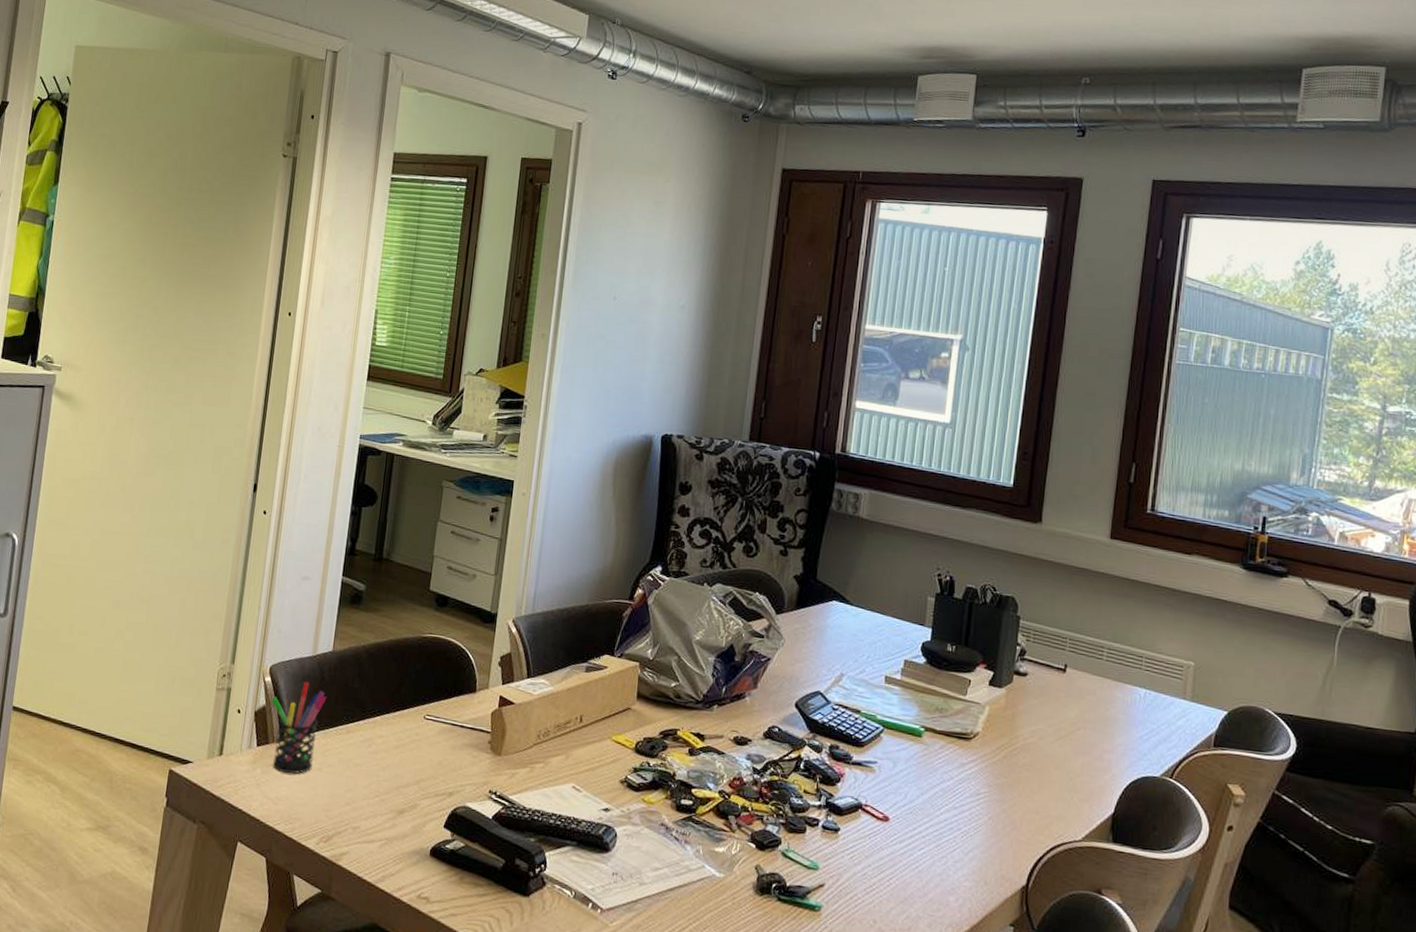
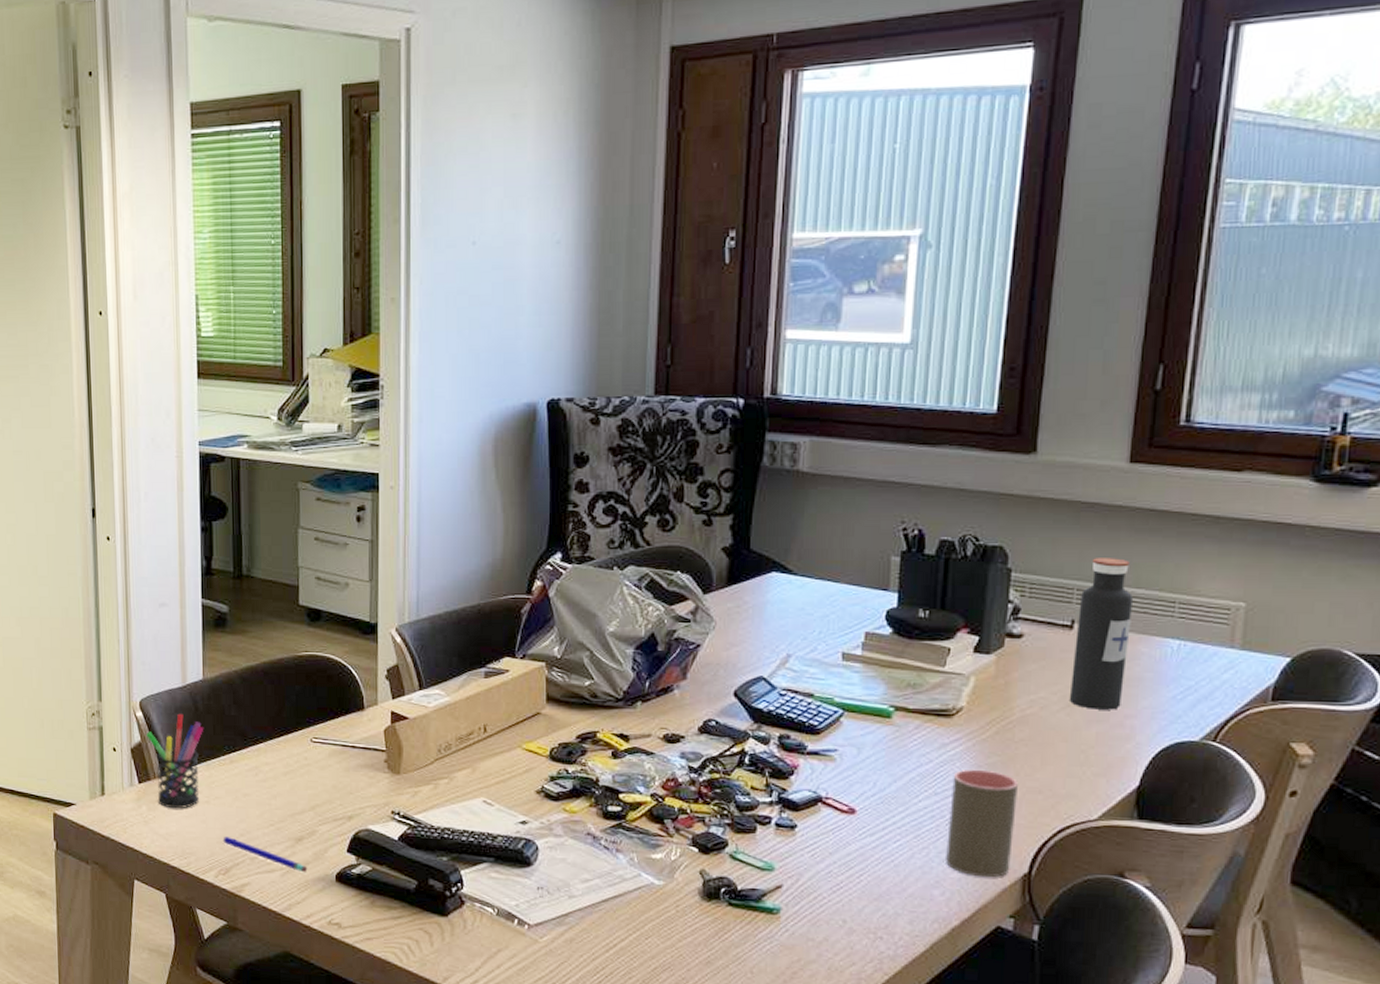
pen: none [329,804,405,846] -> present [222,837,308,873]
cup: none [960,787,1020,888] -> present [946,769,1018,878]
water bottle: none [1061,614,1112,745] -> present [1069,558,1134,710]

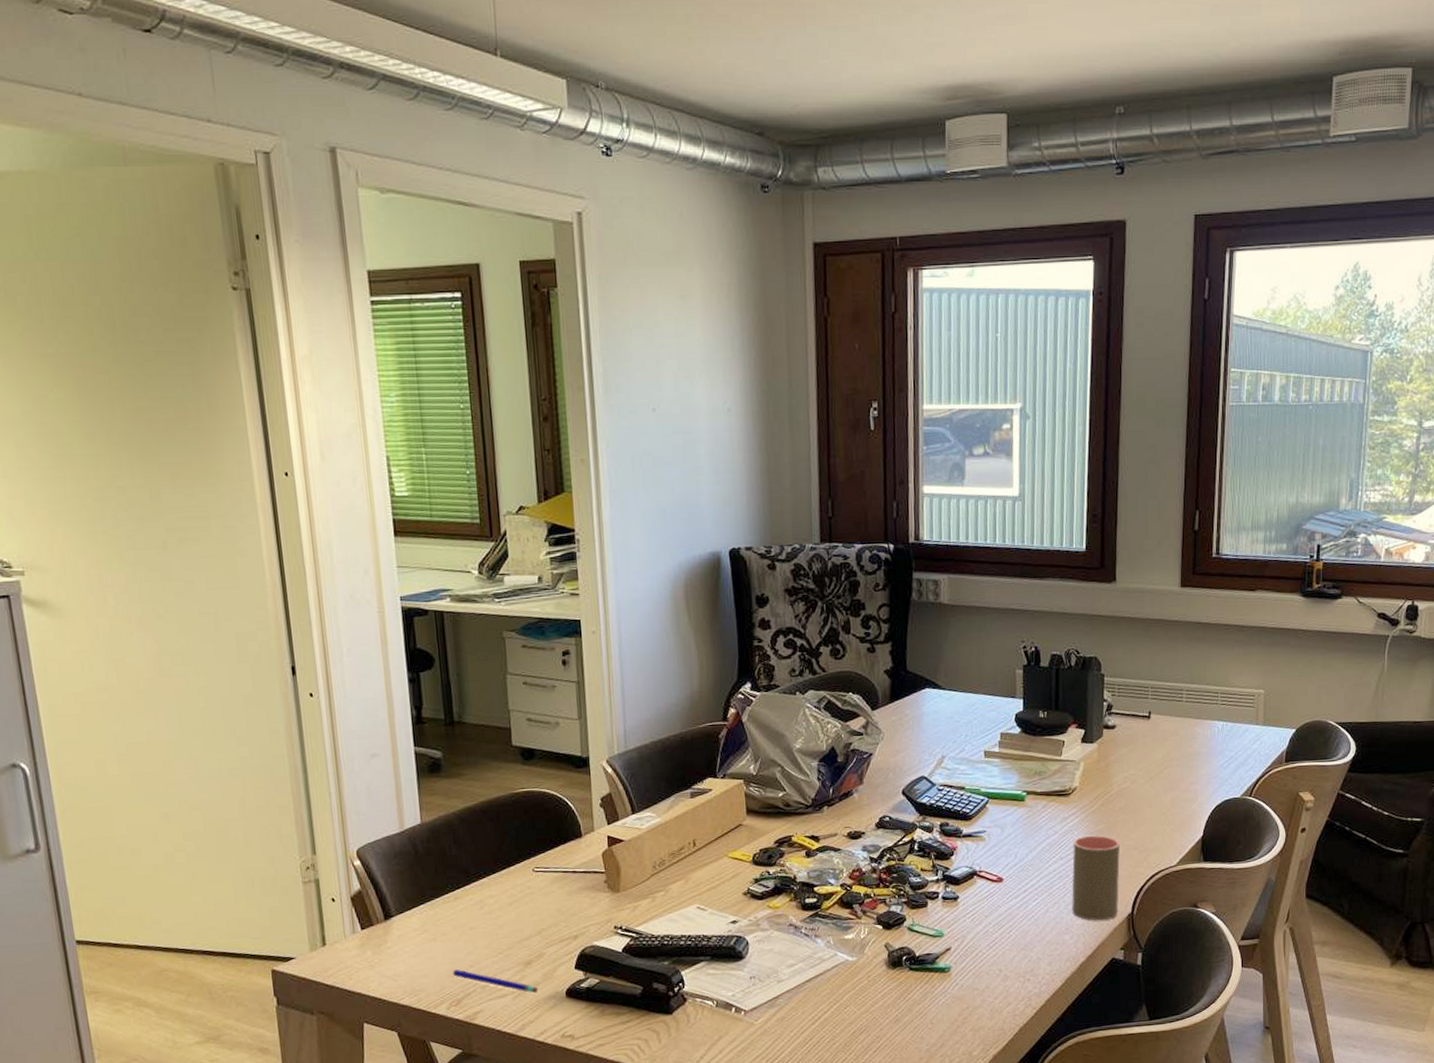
pen holder: present [145,713,204,809] -> none [365,858,426,950]
water bottle: present [1069,558,1134,710] -> none [1151,661,1190,780]

